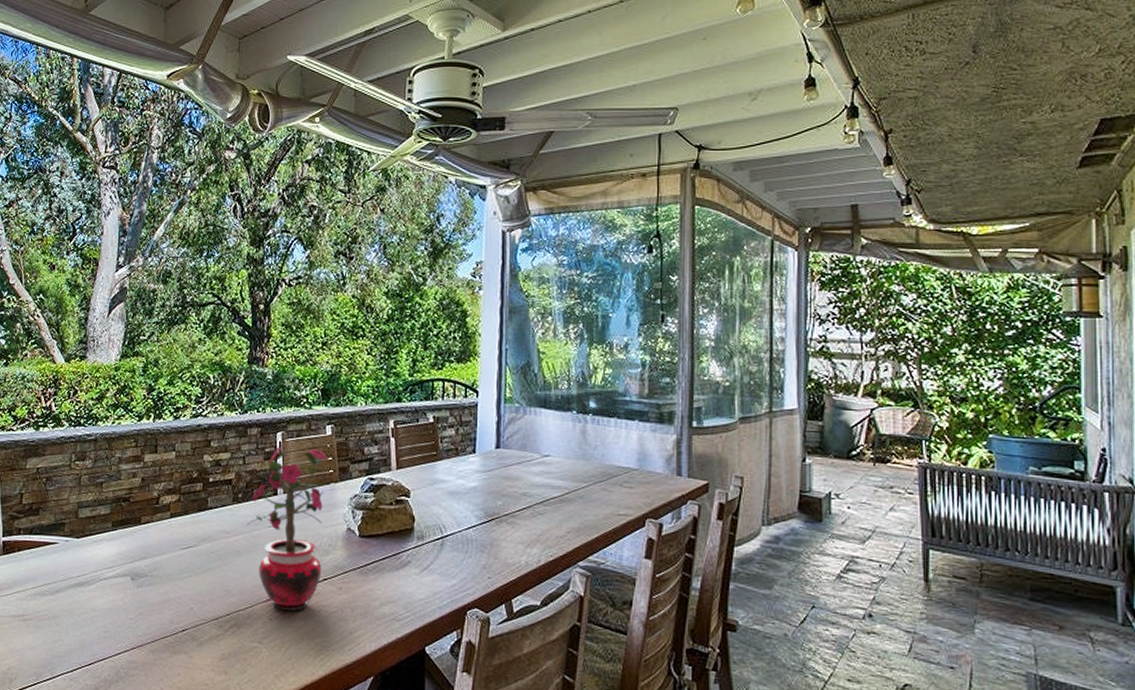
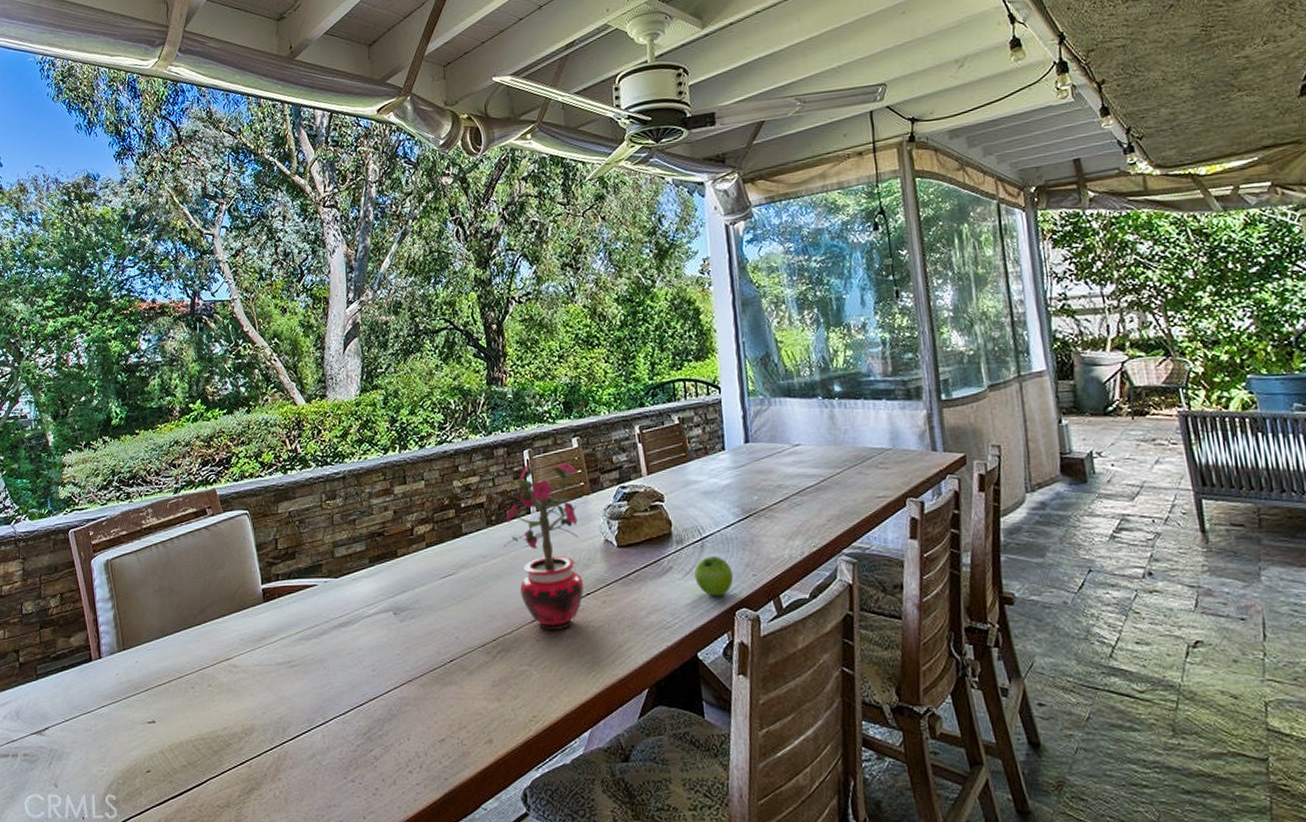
fruit: none [431,555,469,595] -> present [694,556,734,597]

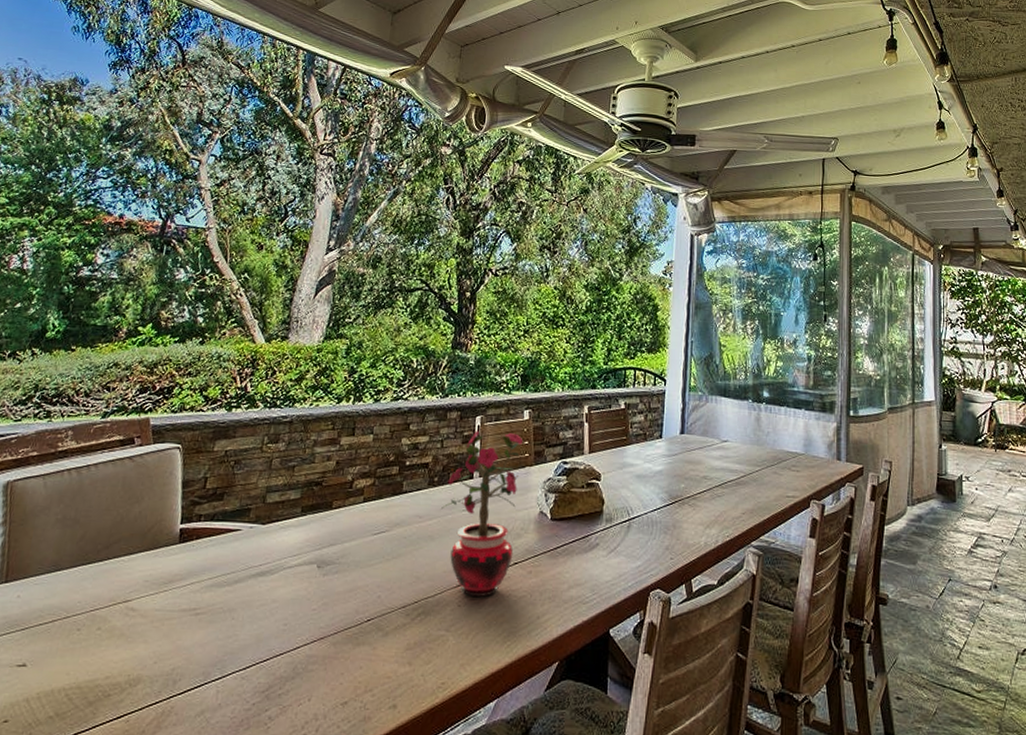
fruit: present [694,556,734,597] -> none [618,537,653,576]

